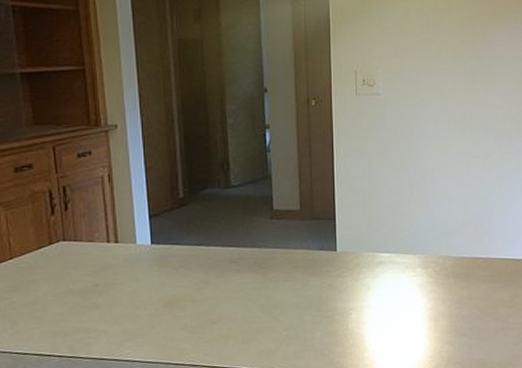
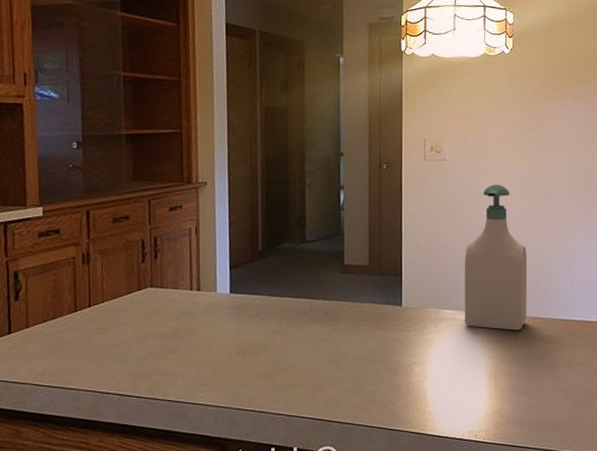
soap bottle: none [401,120,467,272] -> present [464,184,528,331]

